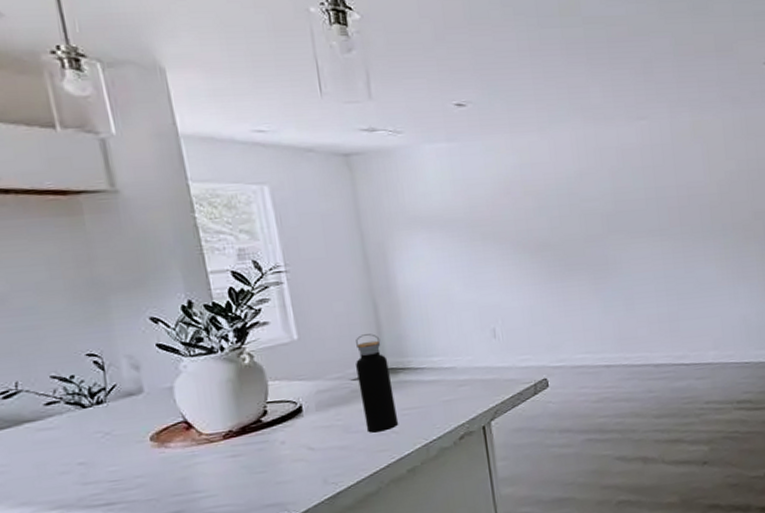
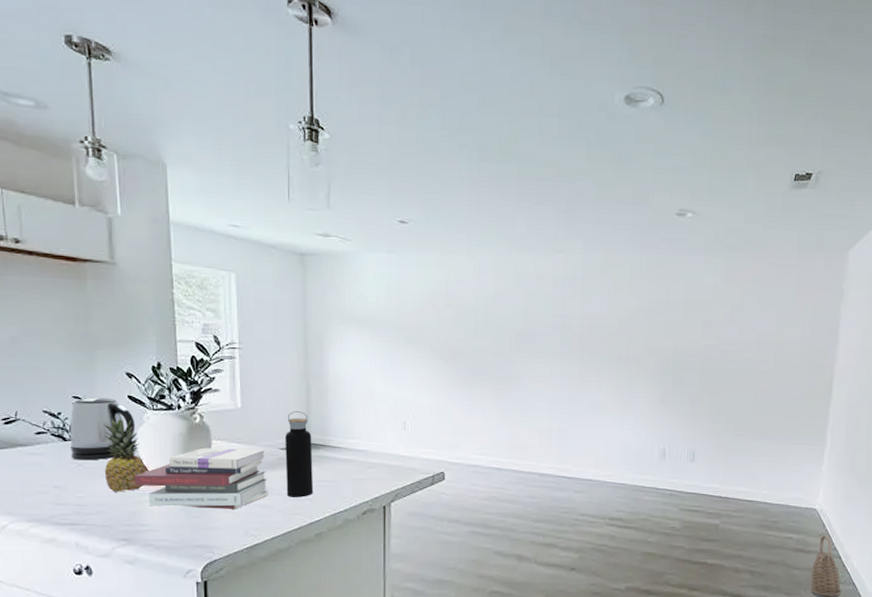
kettle: none [86,349,172,429] -> present [70,397,136,461]
fruit: none [130,372,192,459] -> present [103,419,146,492]
books: none [178,383,345,469] -> present [134,448,268,509]

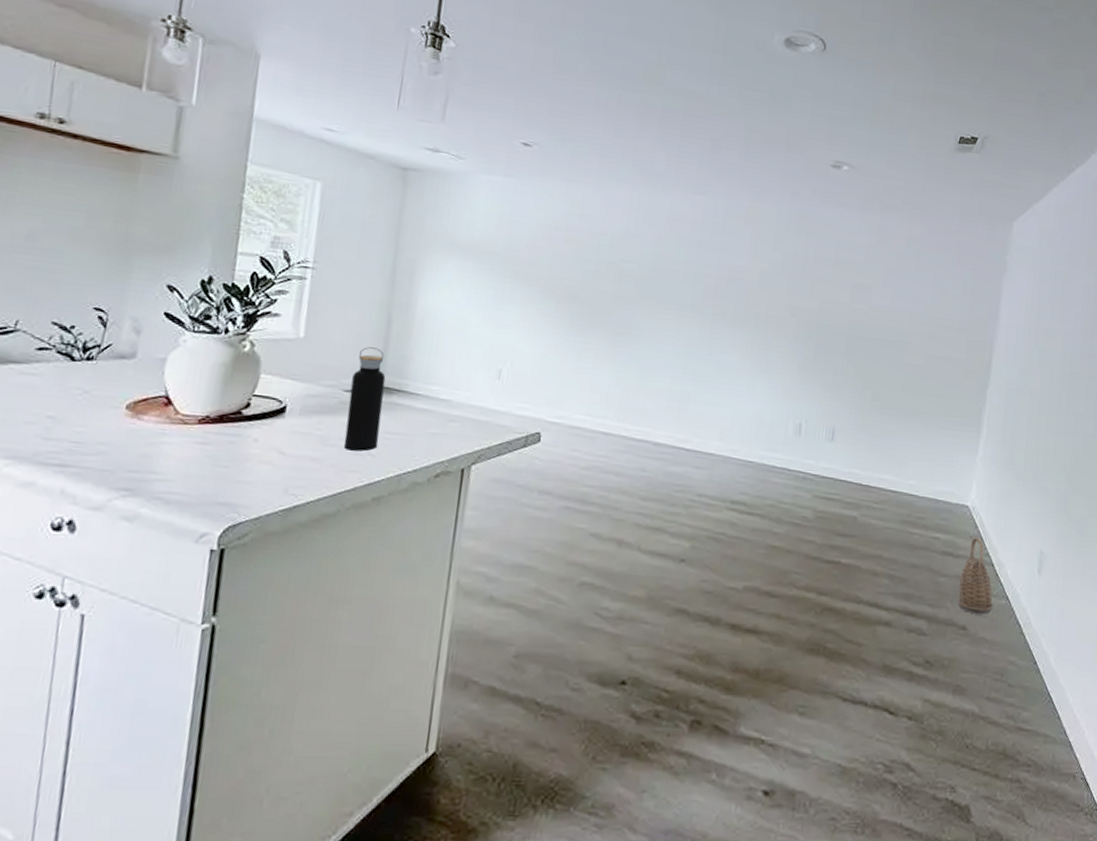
kettle: present [70,397,136,461] -> none [76,310,168,388]
fruit: present [103,419,146,492] -> none [116,339,172,429]
books: present [134,448,268,509] -> none [152,382,325,461]

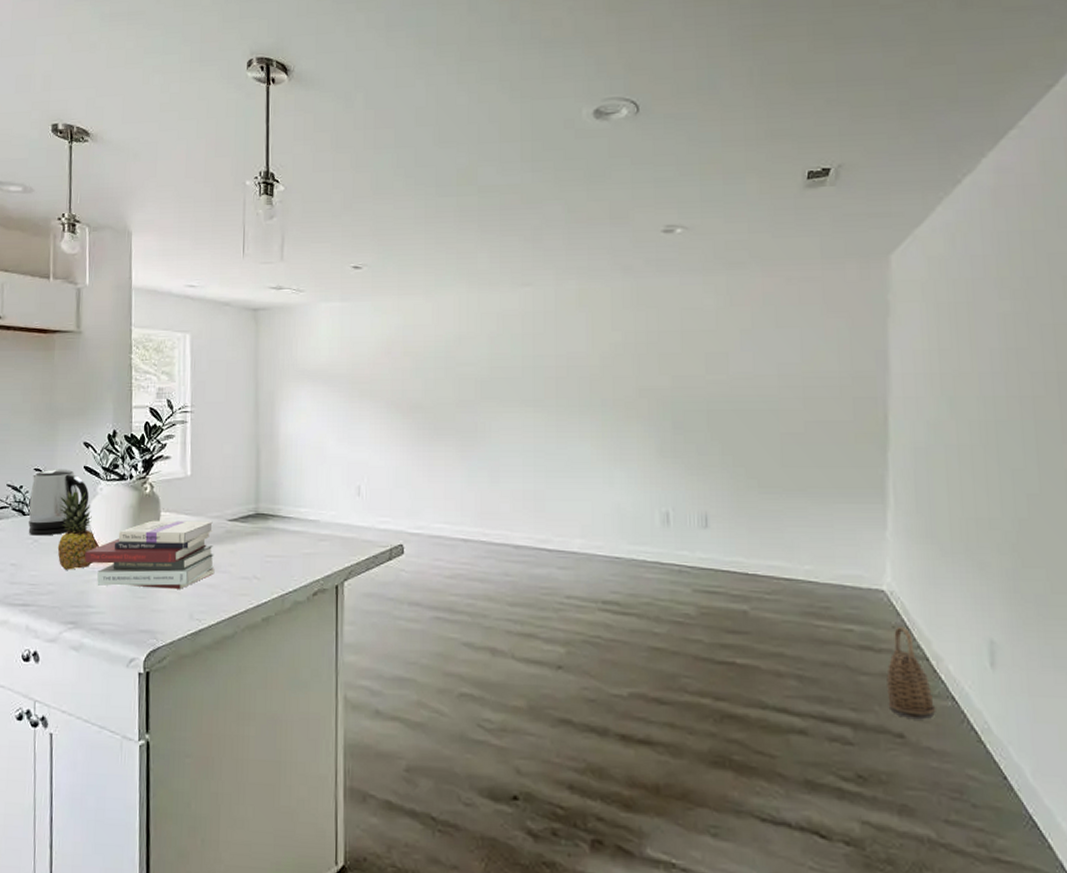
kettle: none [76,310,168,388] -> present [28,469,90,536]
fruit: none [116,339,172,429] -> present [57,491,97,570]
books: none [152,382,325,461] -> present [85,520,215,589]
water bottle: present [343,347,386,452] -> none [233,478,262,575]

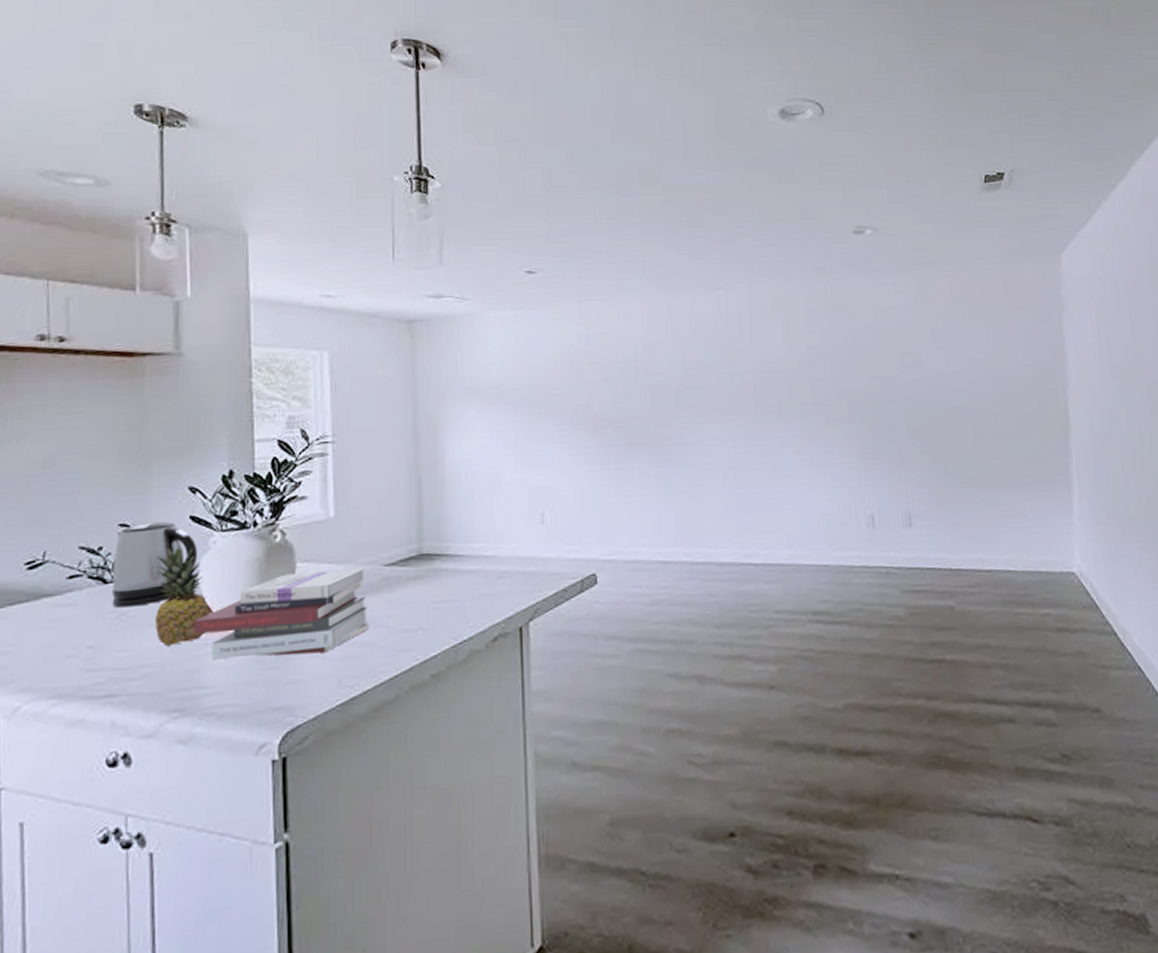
basket: present [886,627,936,720] -> none [1081,605,1126,694]

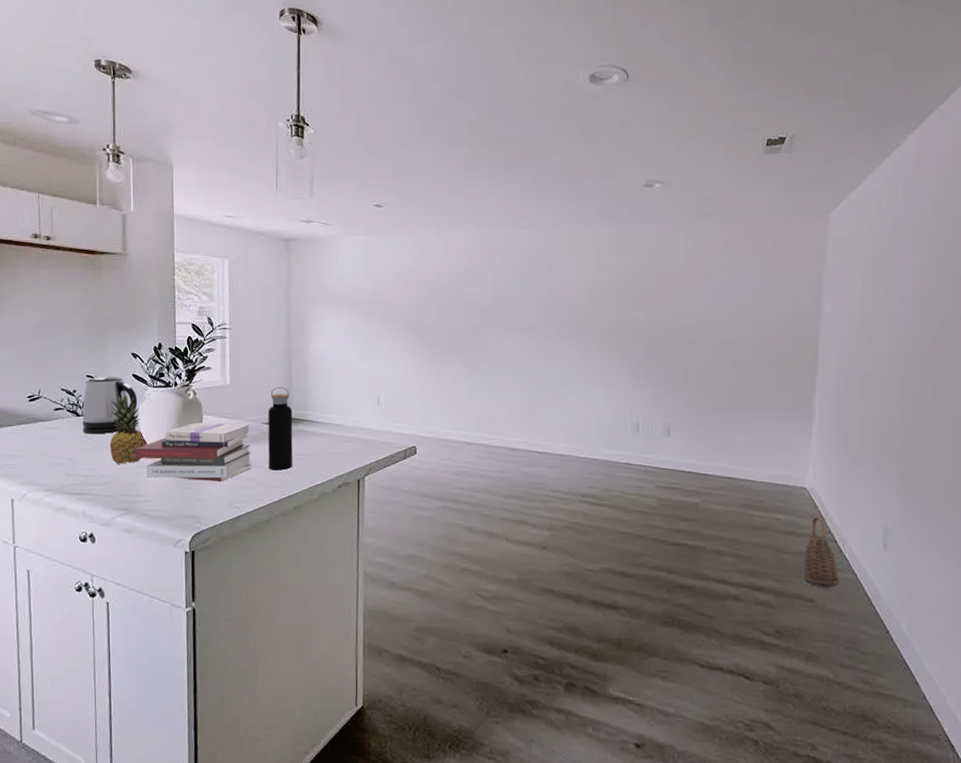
water bottle: none [391,514,428,628] -> present [268,387,293,471]
basket: none [1081,605,1126,694] -> present [803,516,840,589]

